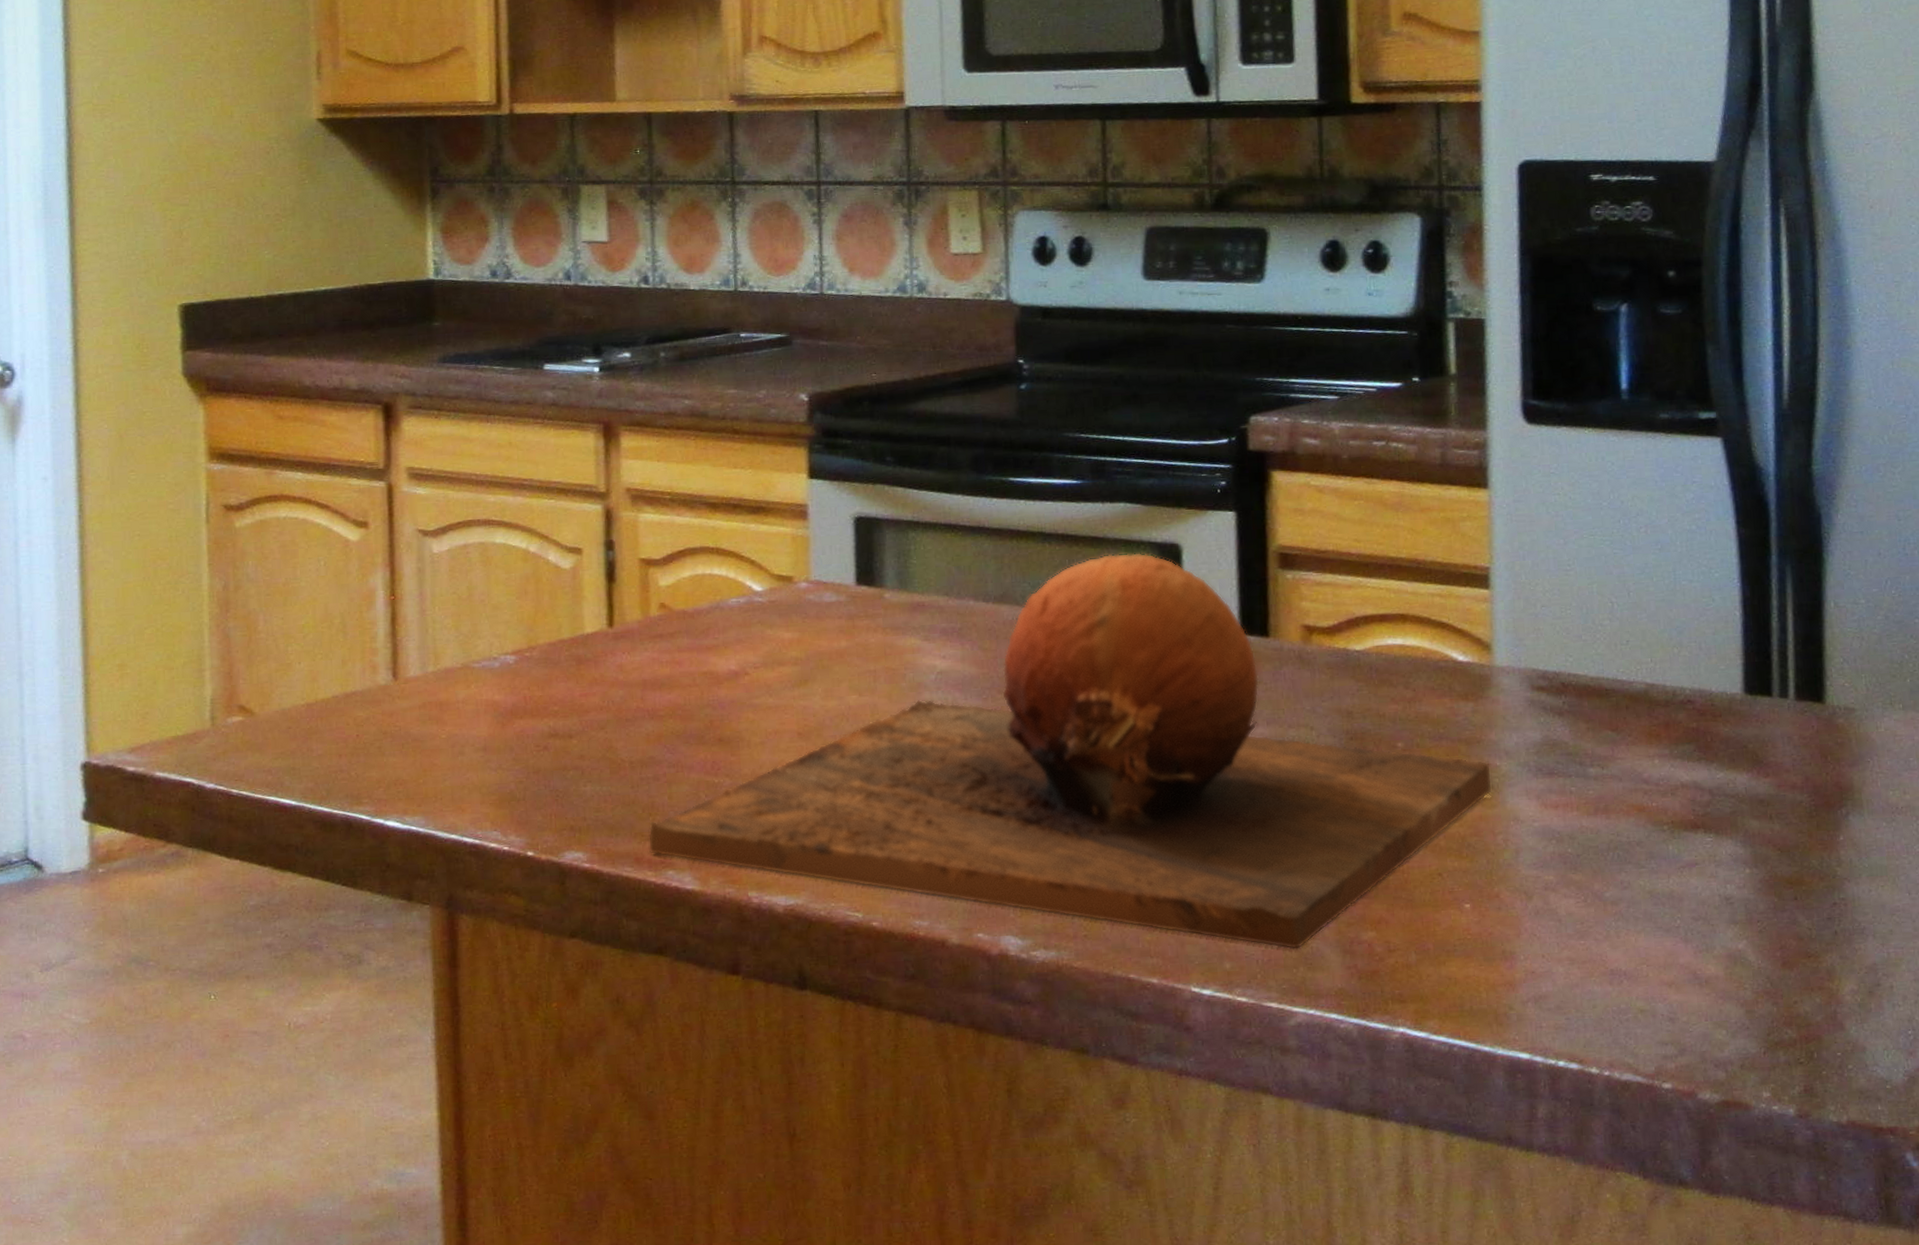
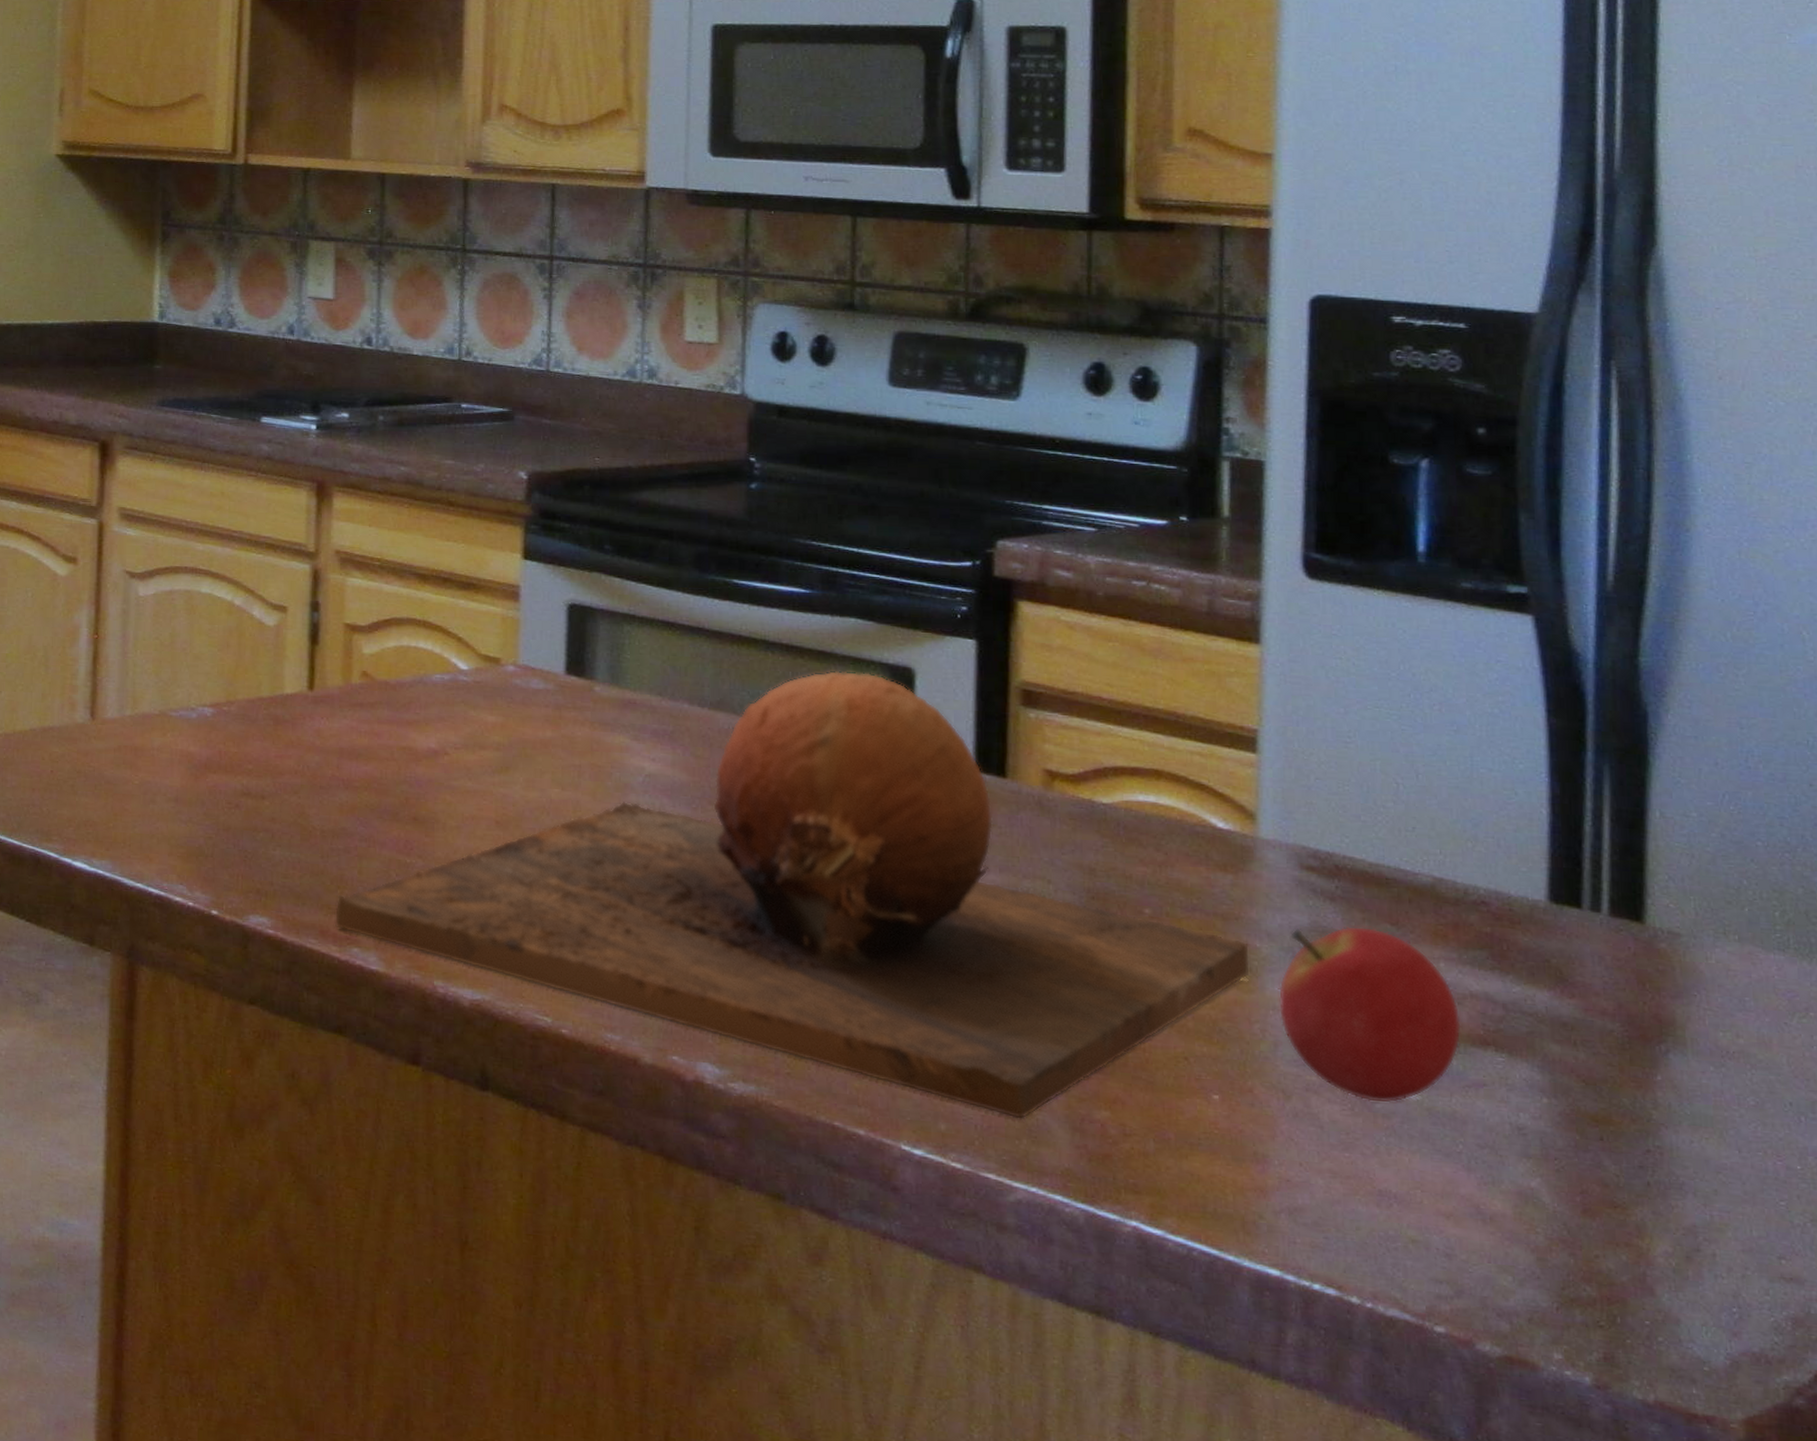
fruit: none [1517,735,1676,892] -> present [1278,925,1462,1103]

